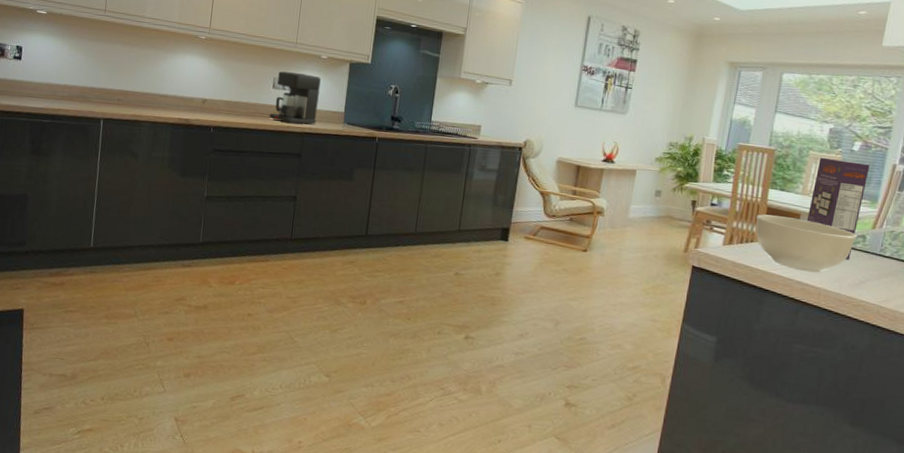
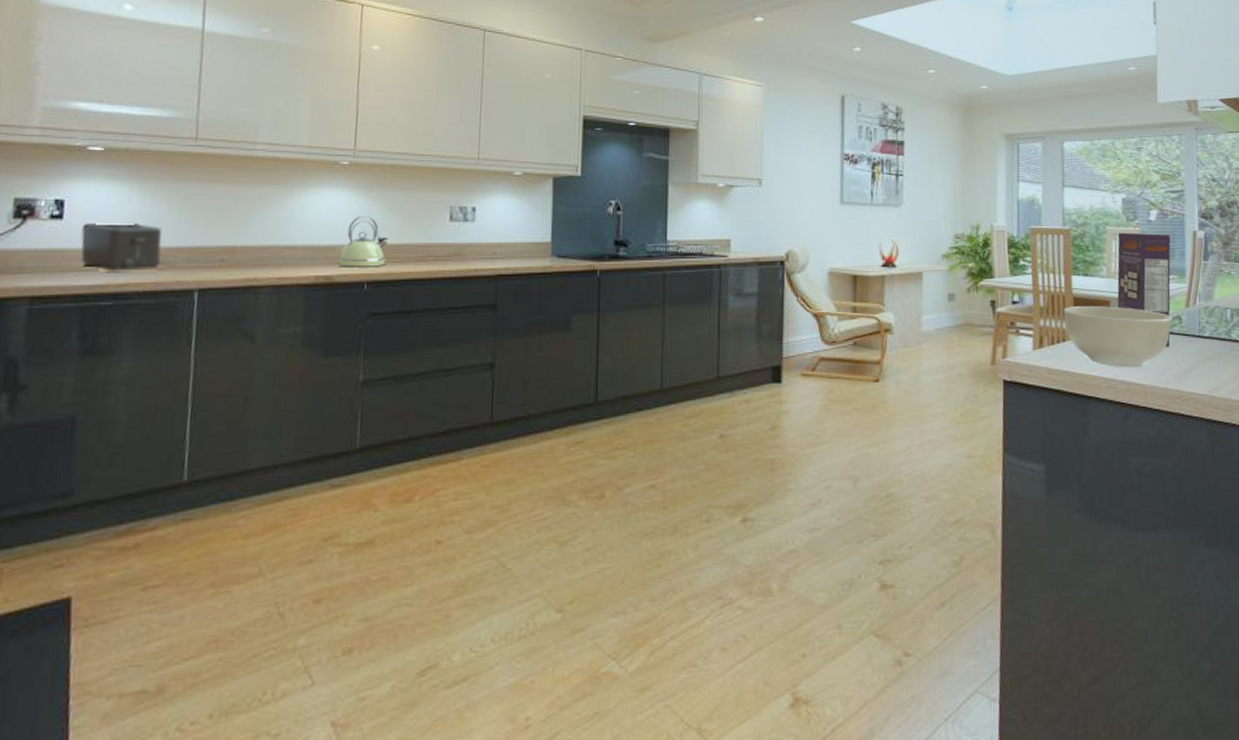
toaster: none [32,64,82,101] -> present [81,223,162,271]
kettle: none [192,77,229,117] -> present [335,215,388,267]
coffee maker: present [269,71,321,124] -> none [447,198,516,265]

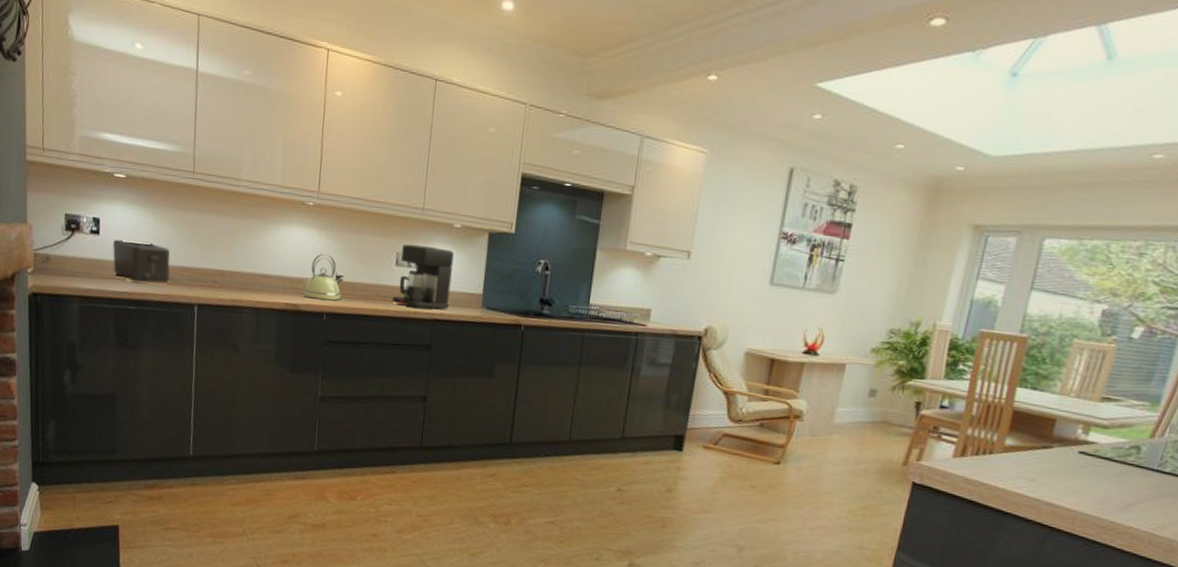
coffee maker: none [447,198,516,265] -> present [392,244,454,310]
bowl: present [1064,306,1172,368] -> none [996,419,1128,492]
cereal box: present [1117,232,1171,347] -> none [1063,347,1153,477]

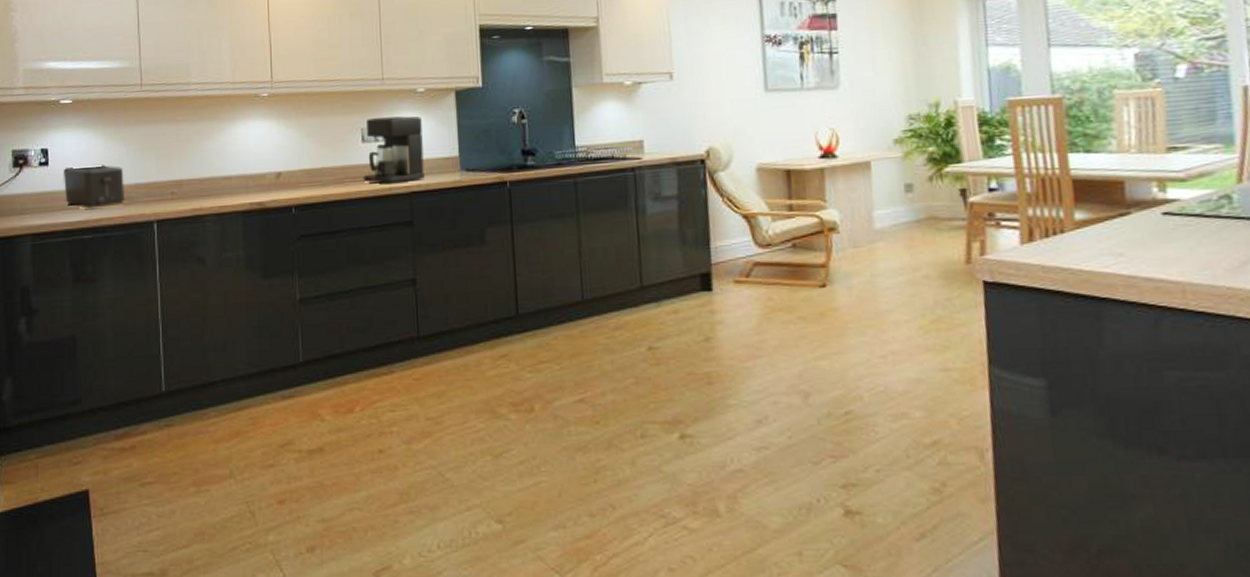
kettle: present [301,253,344,301] -> none [266,143,309,193]

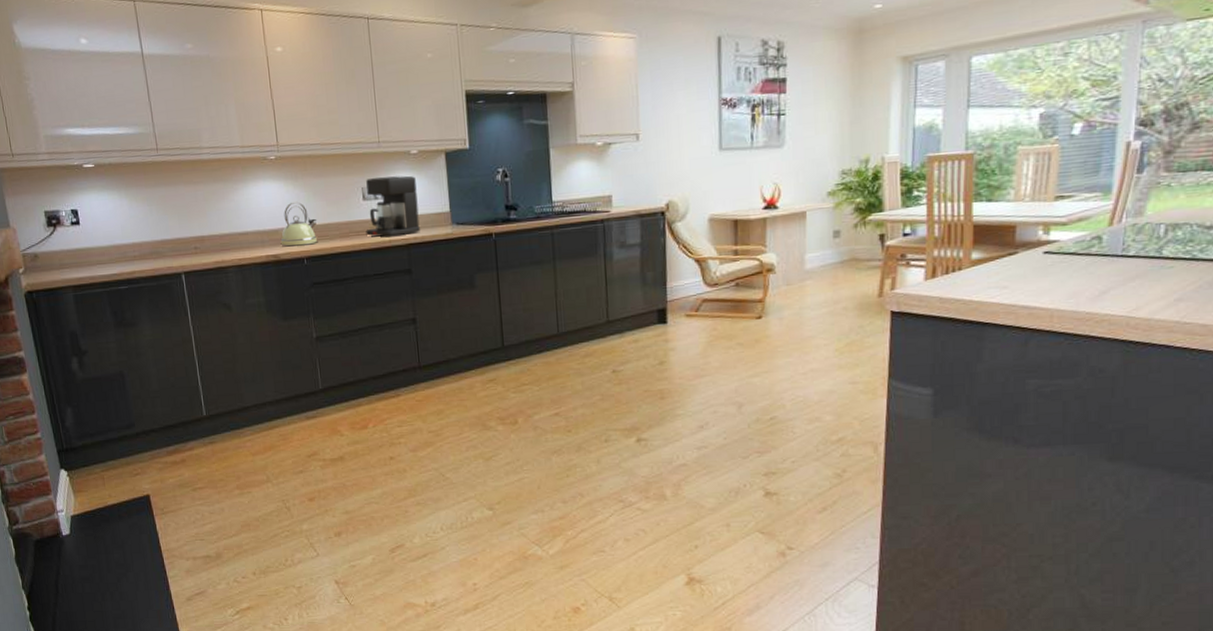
toaster: present [64,165,124,209] -> none [95,223,153,263]
kettle: none [266,143,309,193] -> present [279,201,318,247]

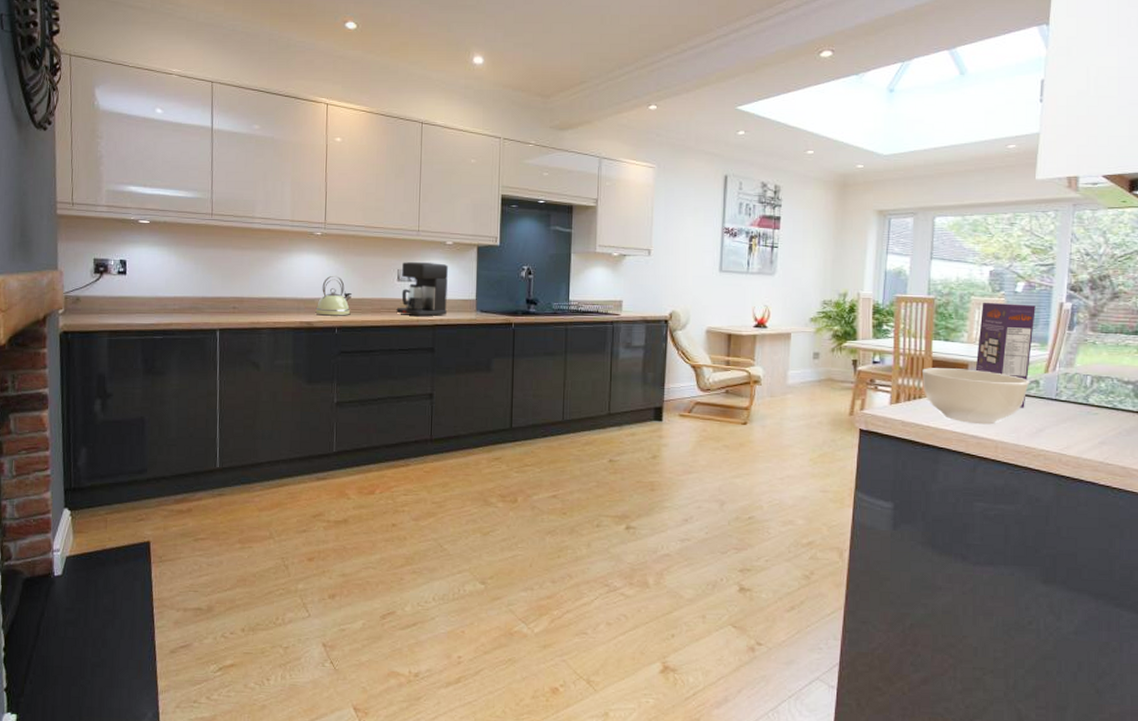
bowl: none [962,231,1090,293] -> present [922,368,1029,425]
cereal box: none [1024,148,1097,270] -> present [975,302,1036,408]

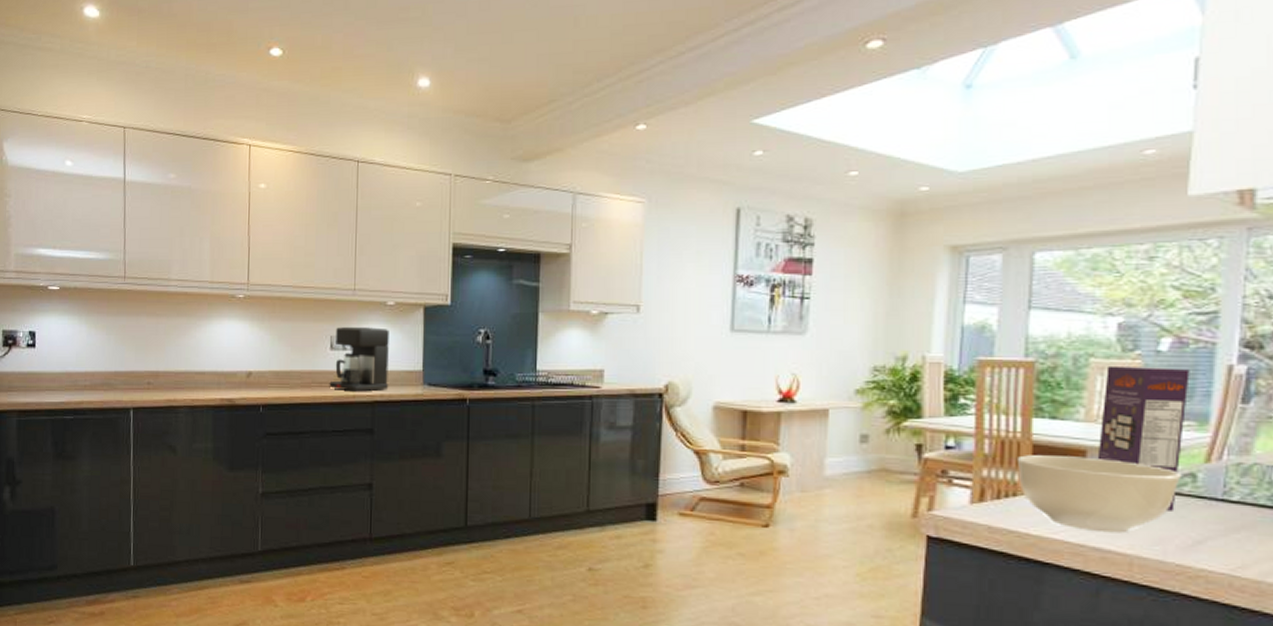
kettle: present [314,275,352,316] -> none [236,344,278,392]

